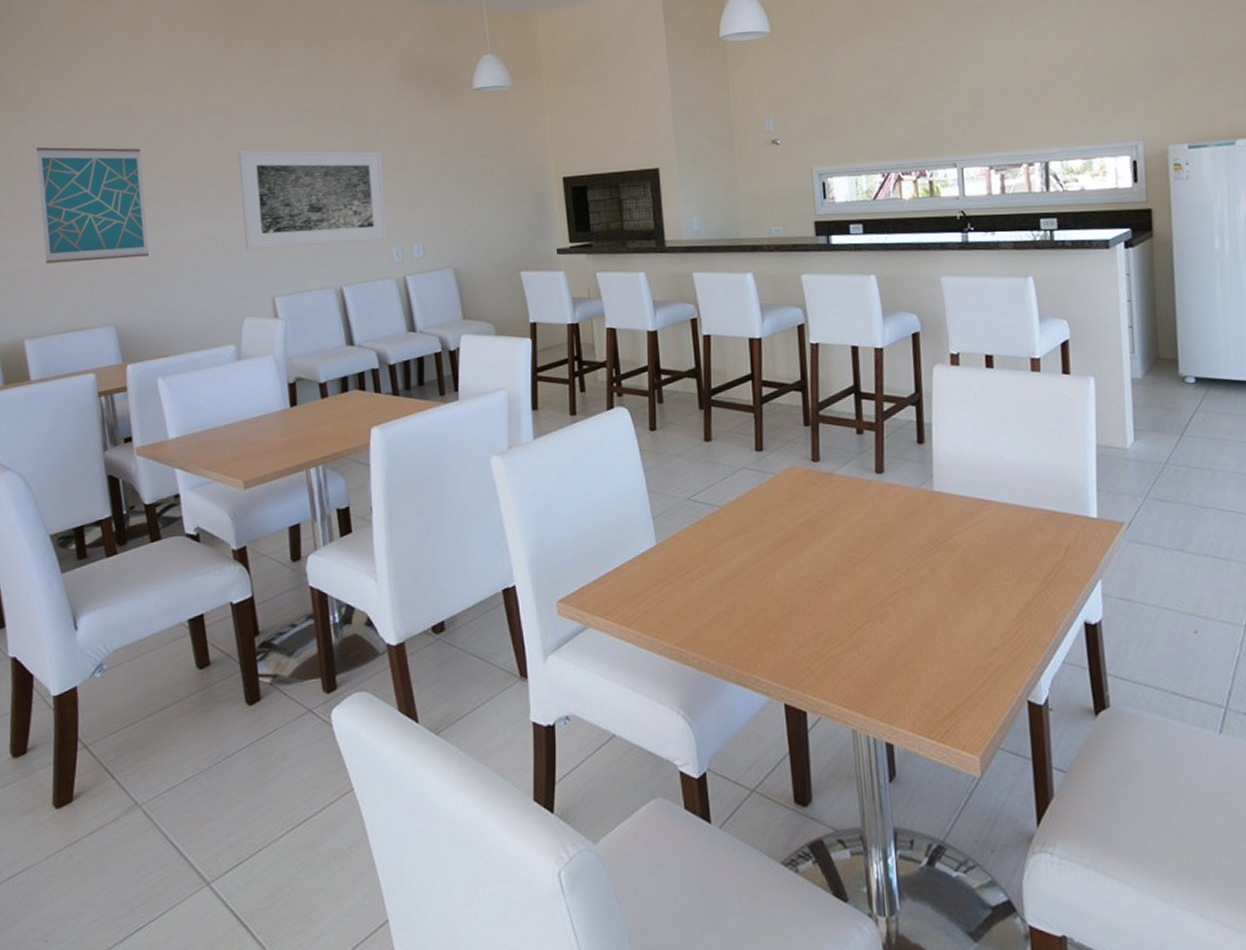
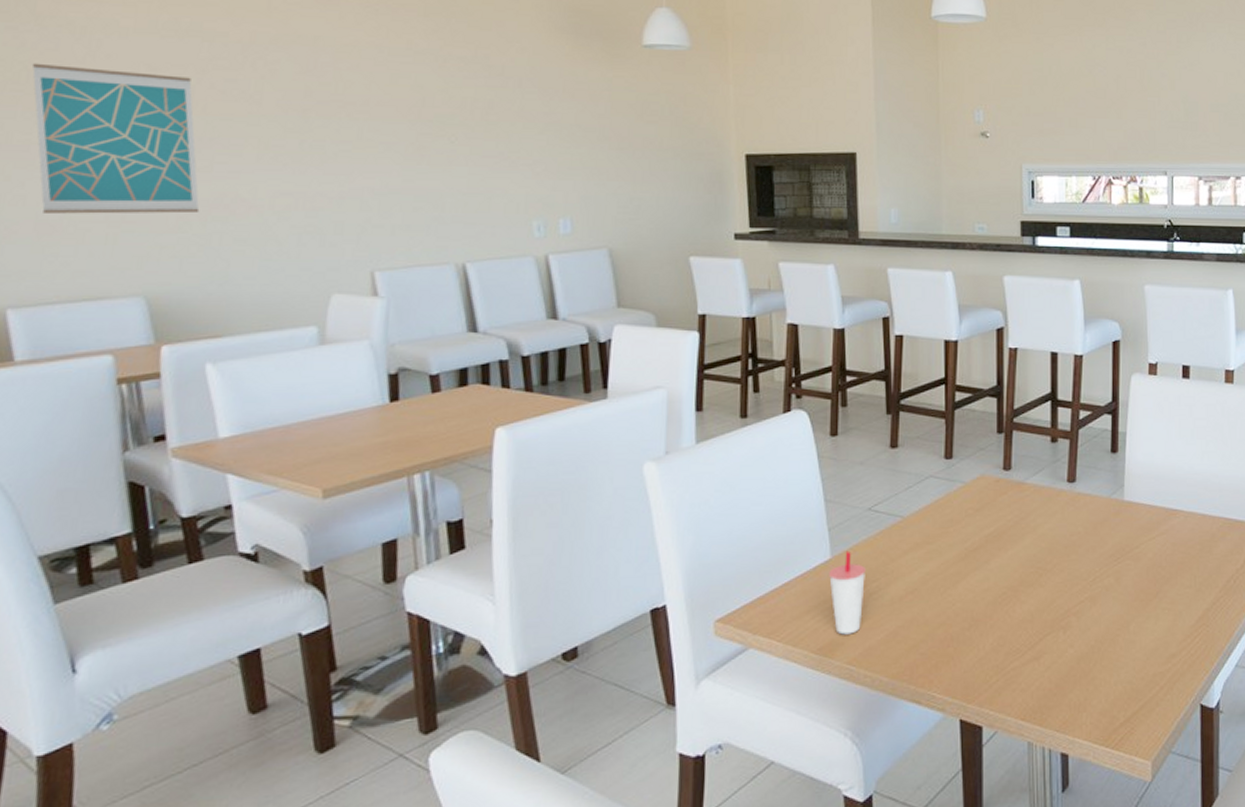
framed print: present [238,149,388,250] -> none [330,91,528,213]
cup: none [654,538,688,618] -> present [828,550,866,635]

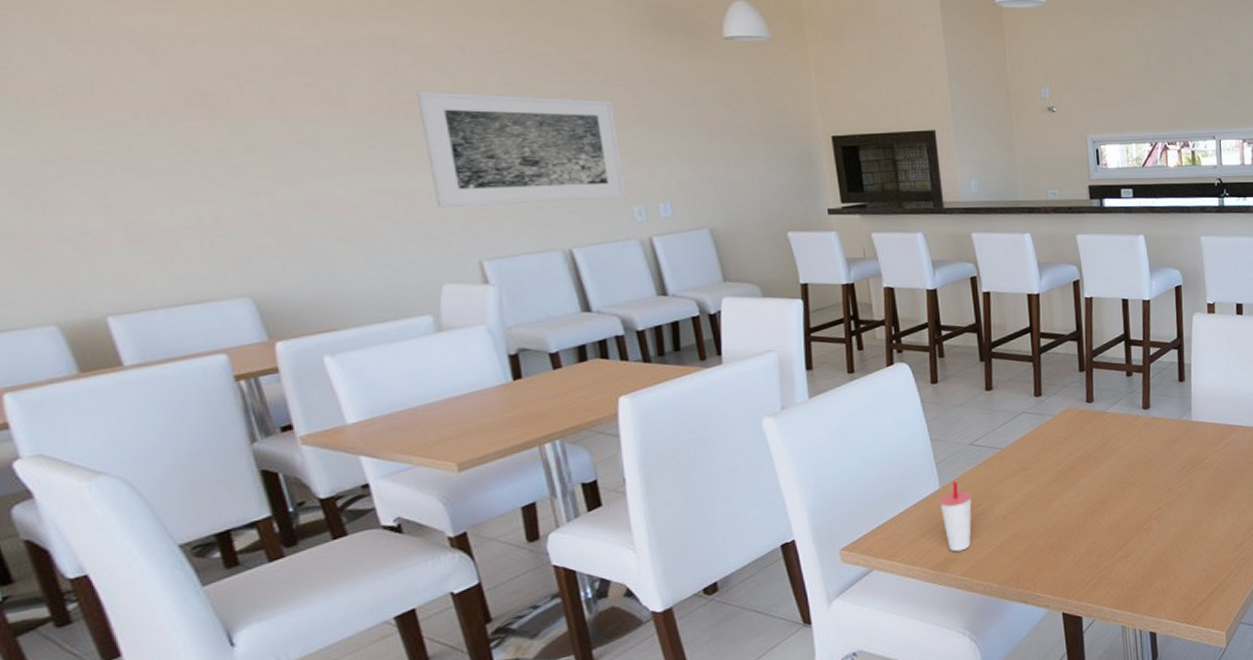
wall art: present [31,63,200,214] -> none [94,74,296,222]
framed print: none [330,91,528,213] -> present [416,91,627,208]

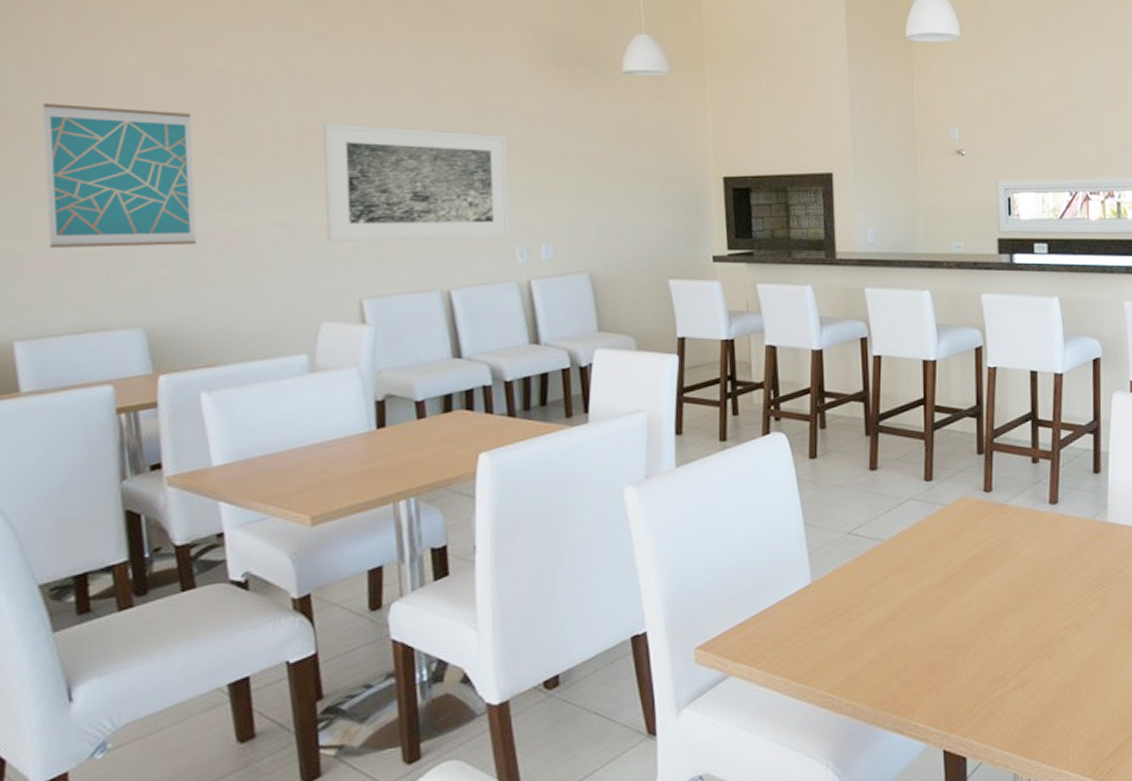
wall art: none [94,74,296,222] -> present [42,102,197,248]
cup: present [938,481,972,552] -> none [808,575,846,662]

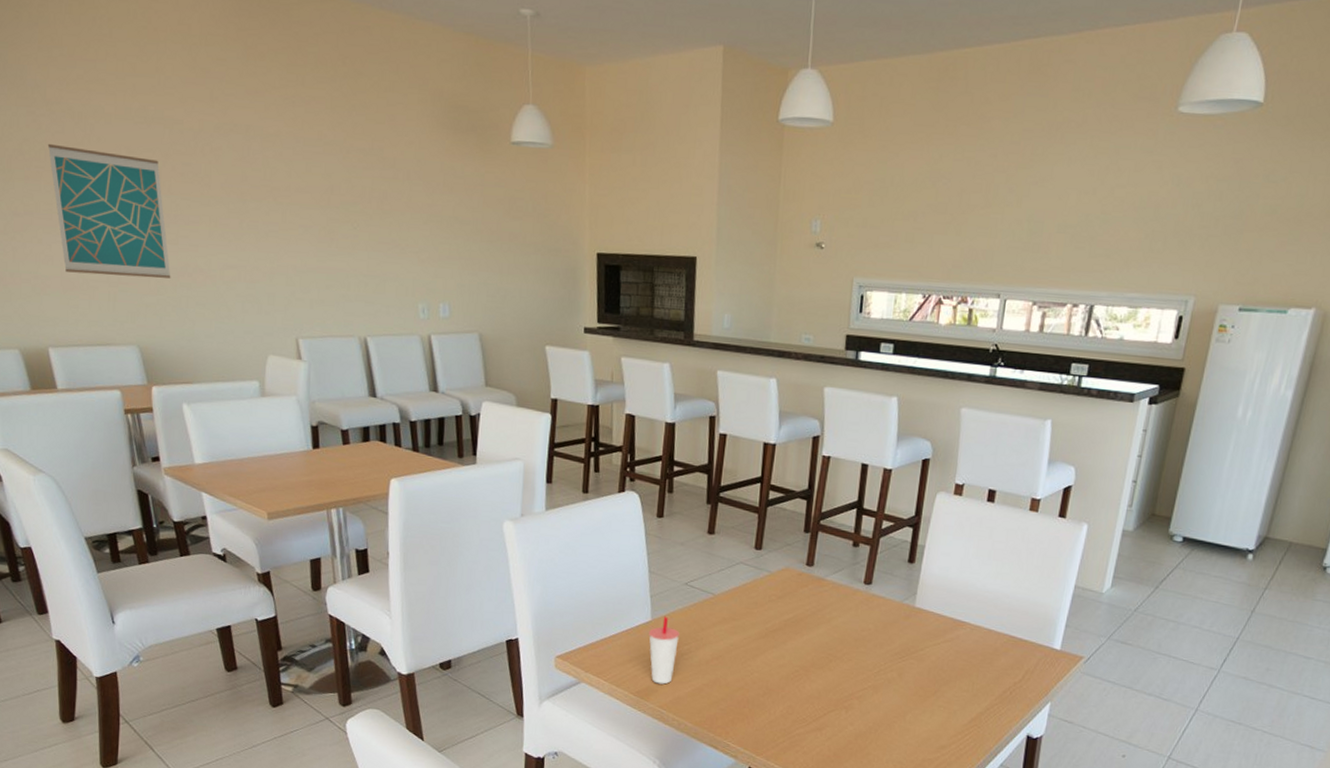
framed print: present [322,123,511,242] -> none [261,176,415,295]
cup: none [808,575,846,662] -> present [648,616,680,685]

